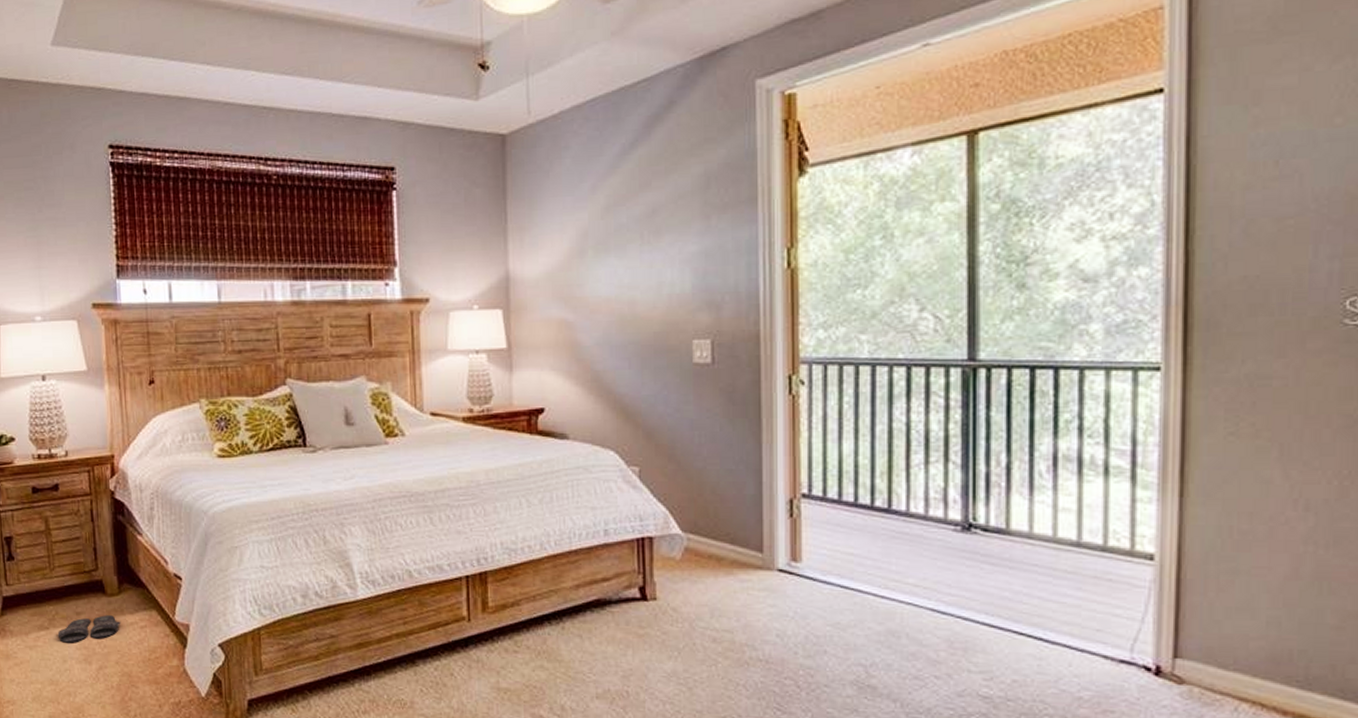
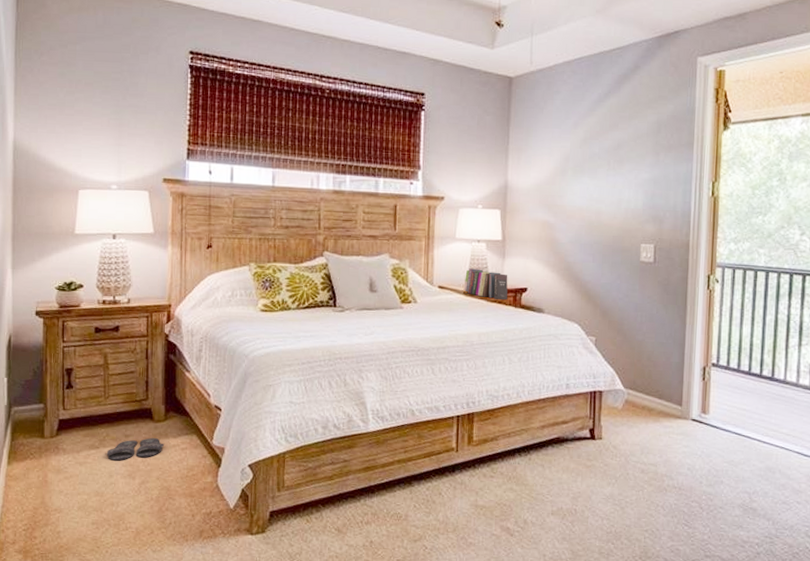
books: none [462,387,521,426] -> present [463,268,508,301]

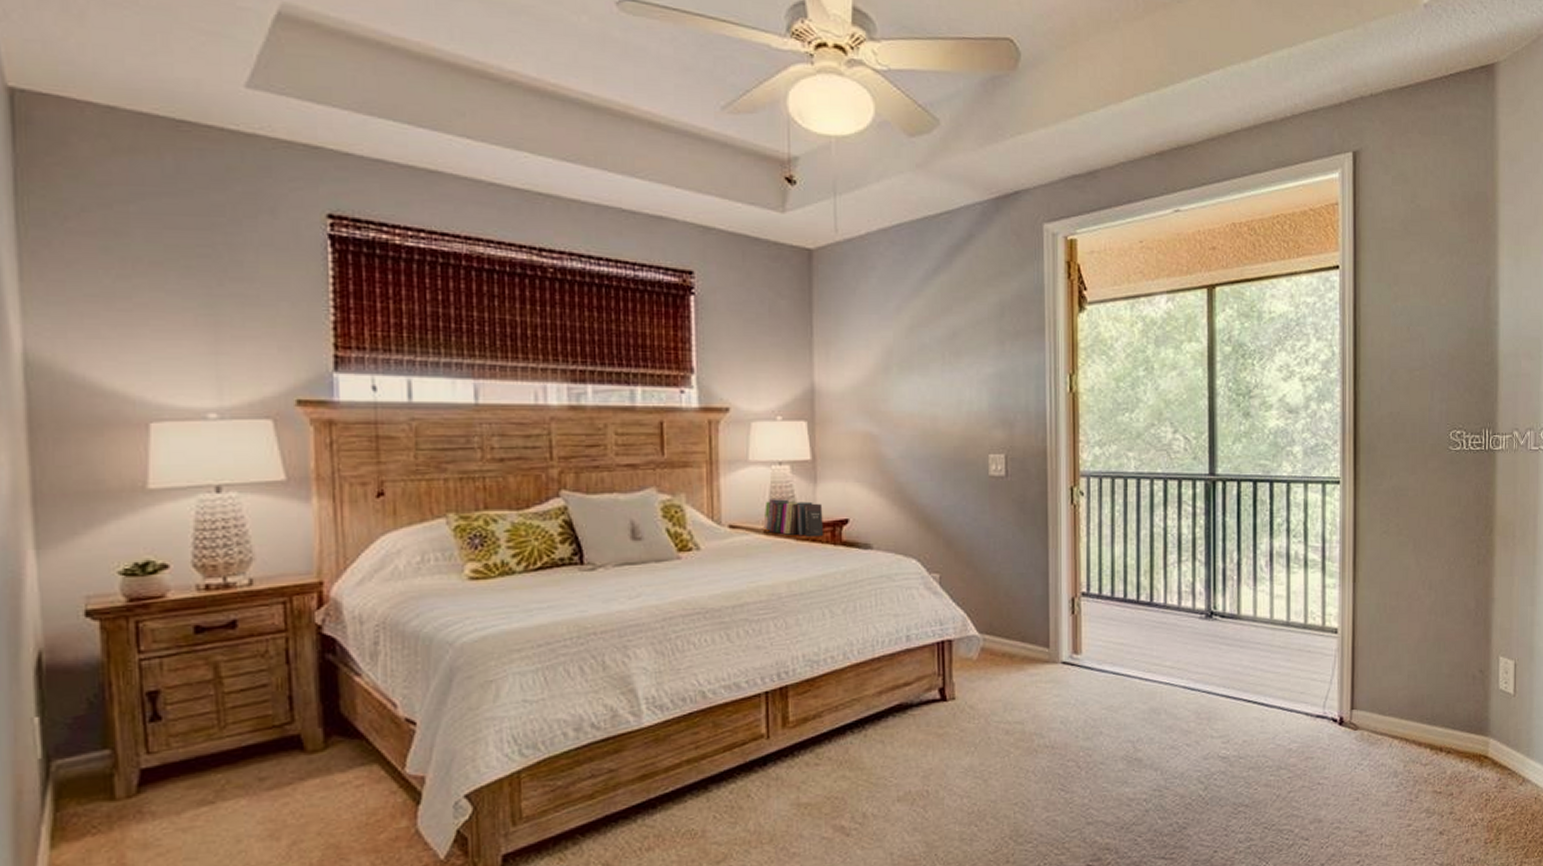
slippers: present [106,438,165,461] -> none [228,776,327,818]

